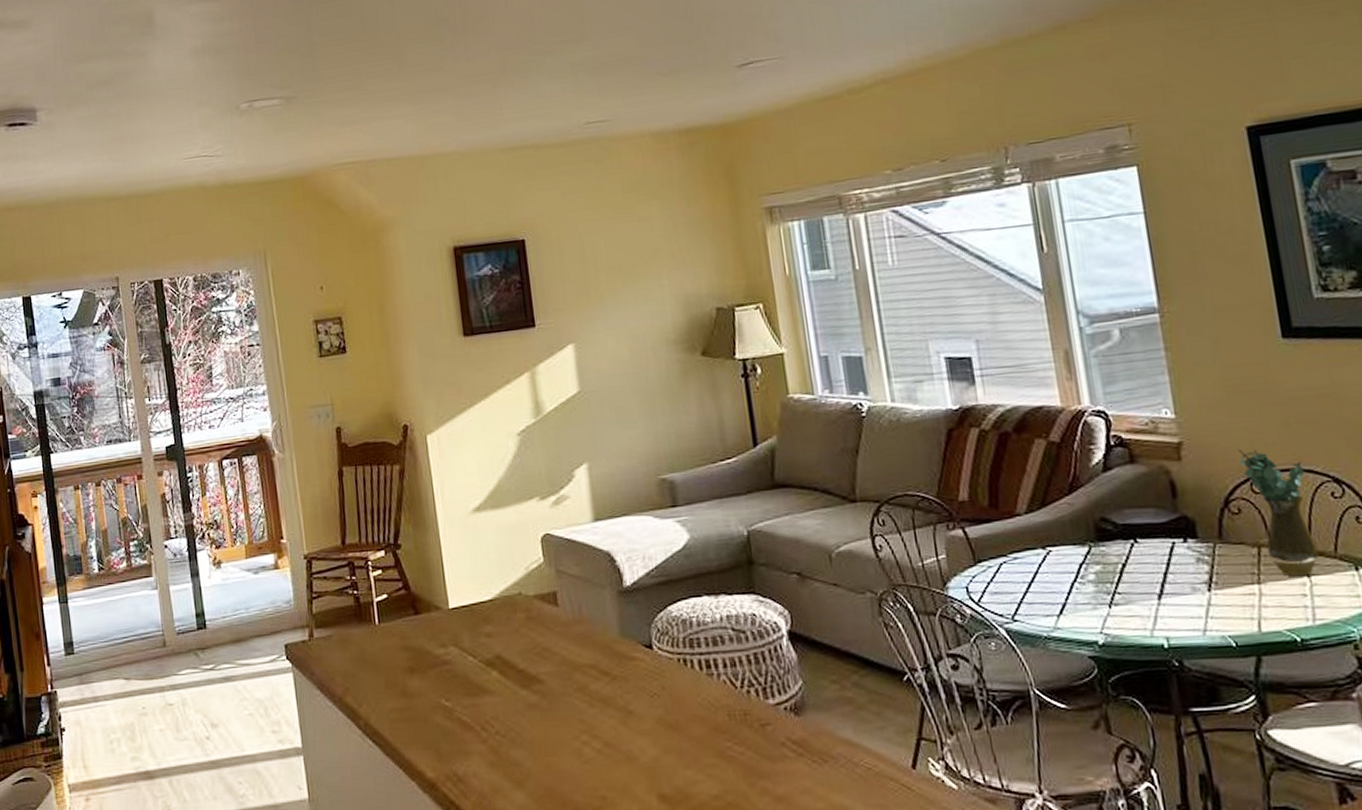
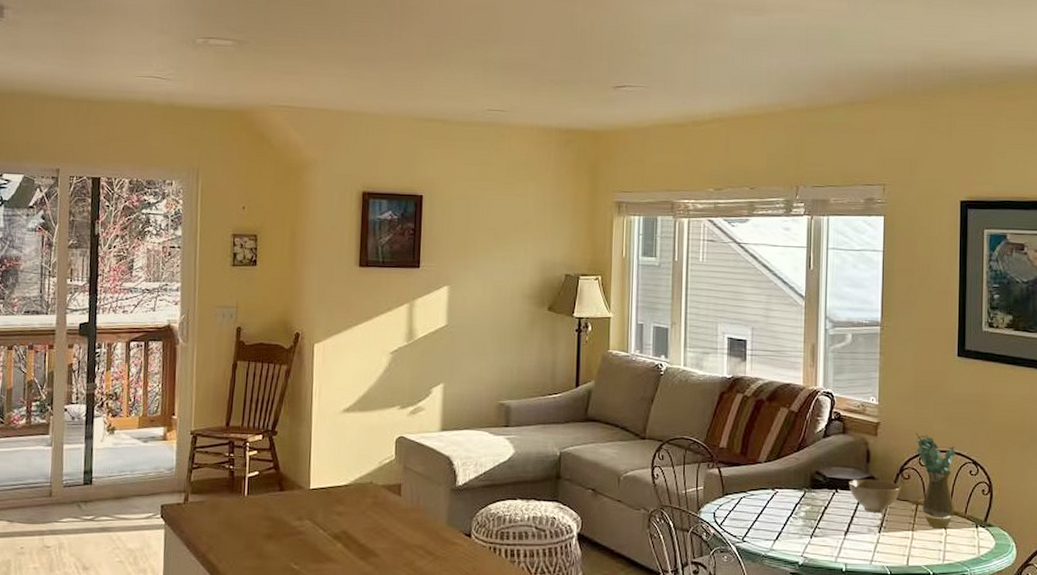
bowl: none [1150,519,1232,565] -> present [848,479,902,513]

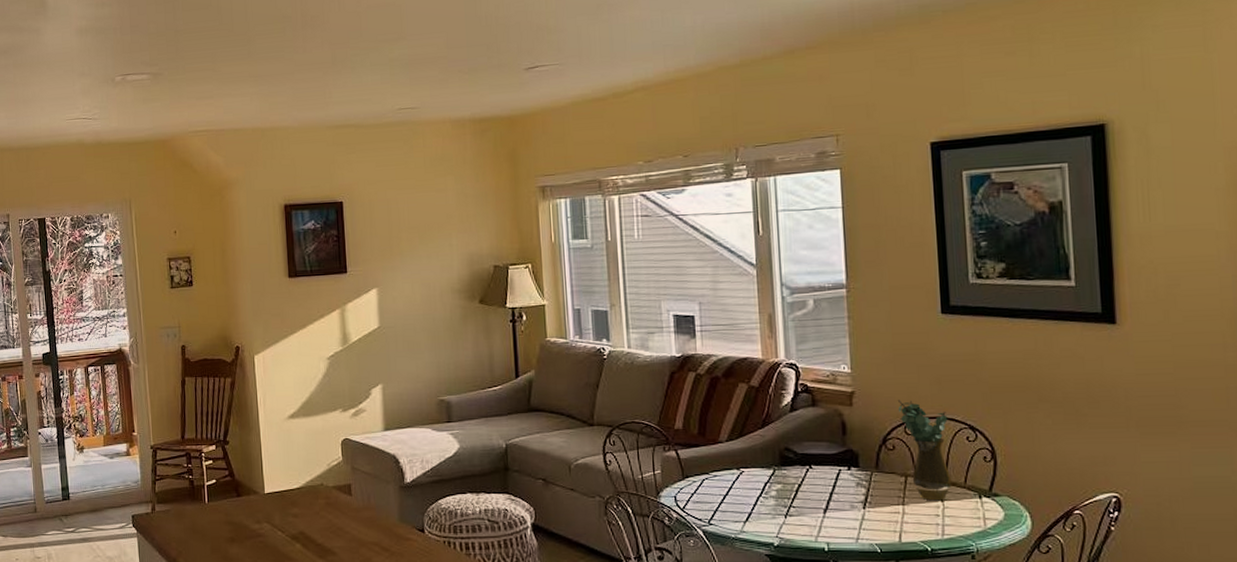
bowl: present [848,479,902,513] -> none [823,452,886,488]

